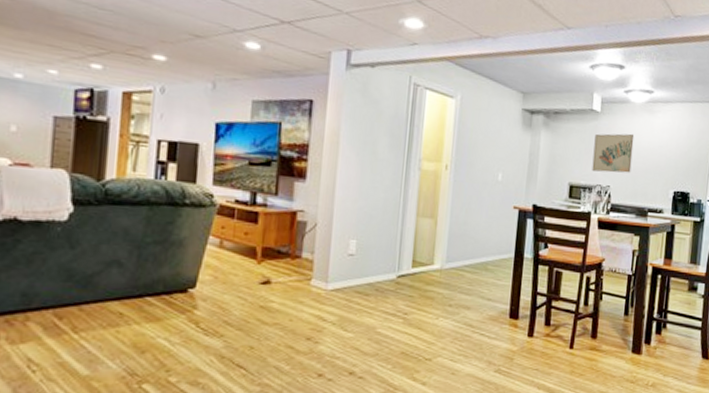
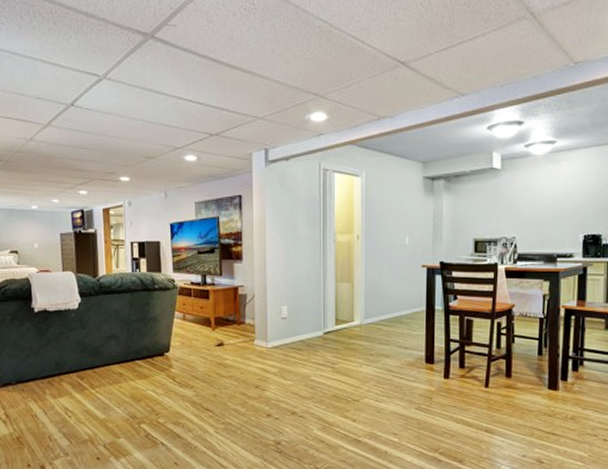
wall art: present [592,133,635,173] -> none [496,185,538,225]

